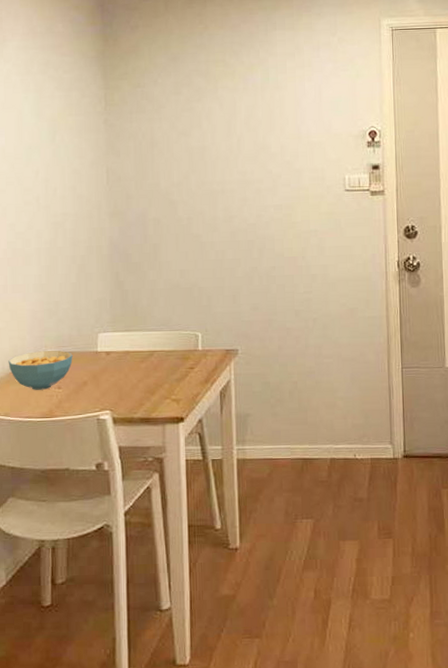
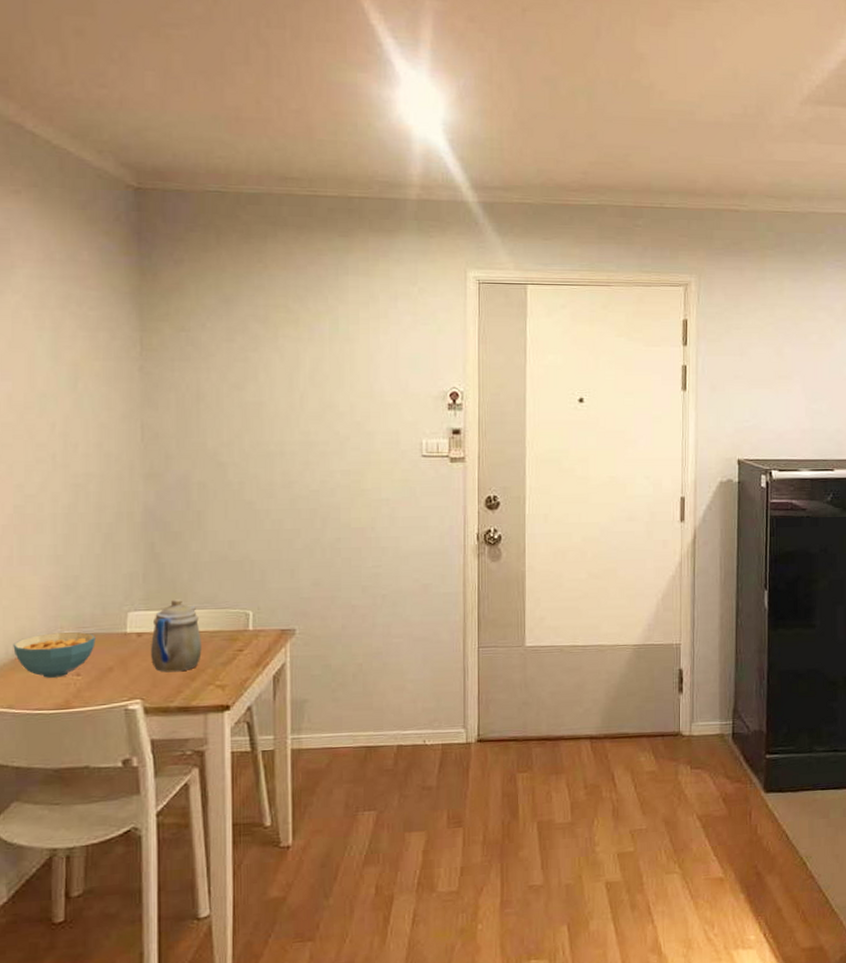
teapot: none [117,321,159,387] -> present [151,598,202,673]

